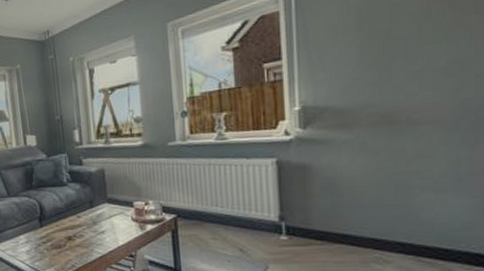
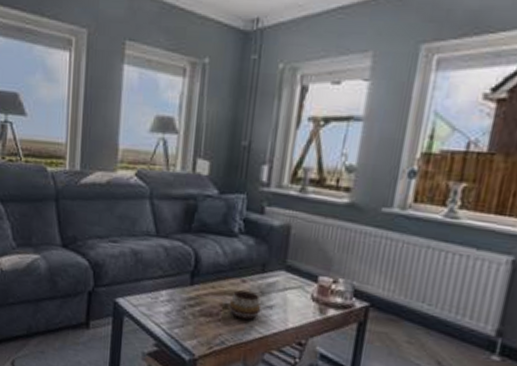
decorative bowl: none [71,224,97,245] -> present [229,290,261,320]

